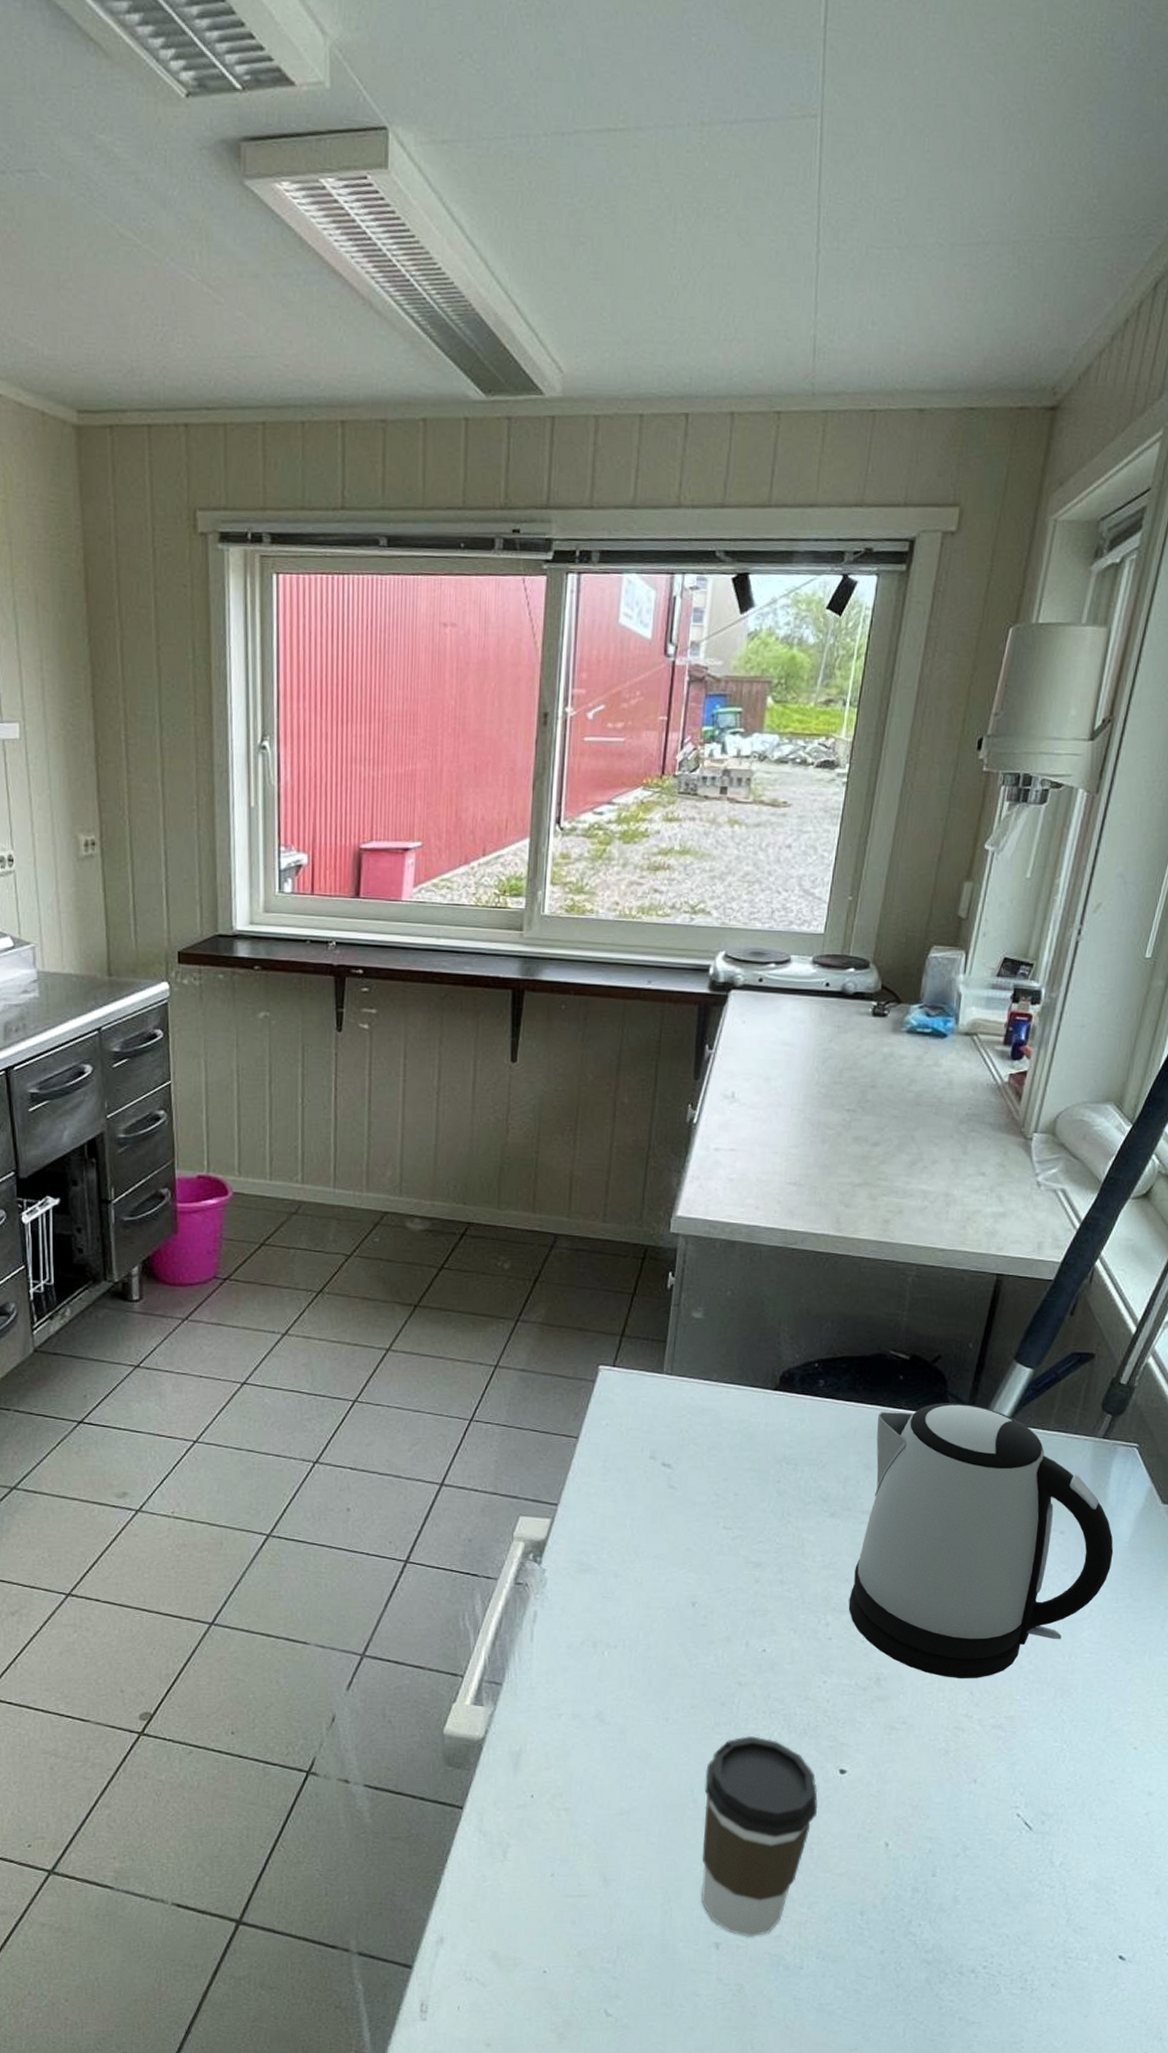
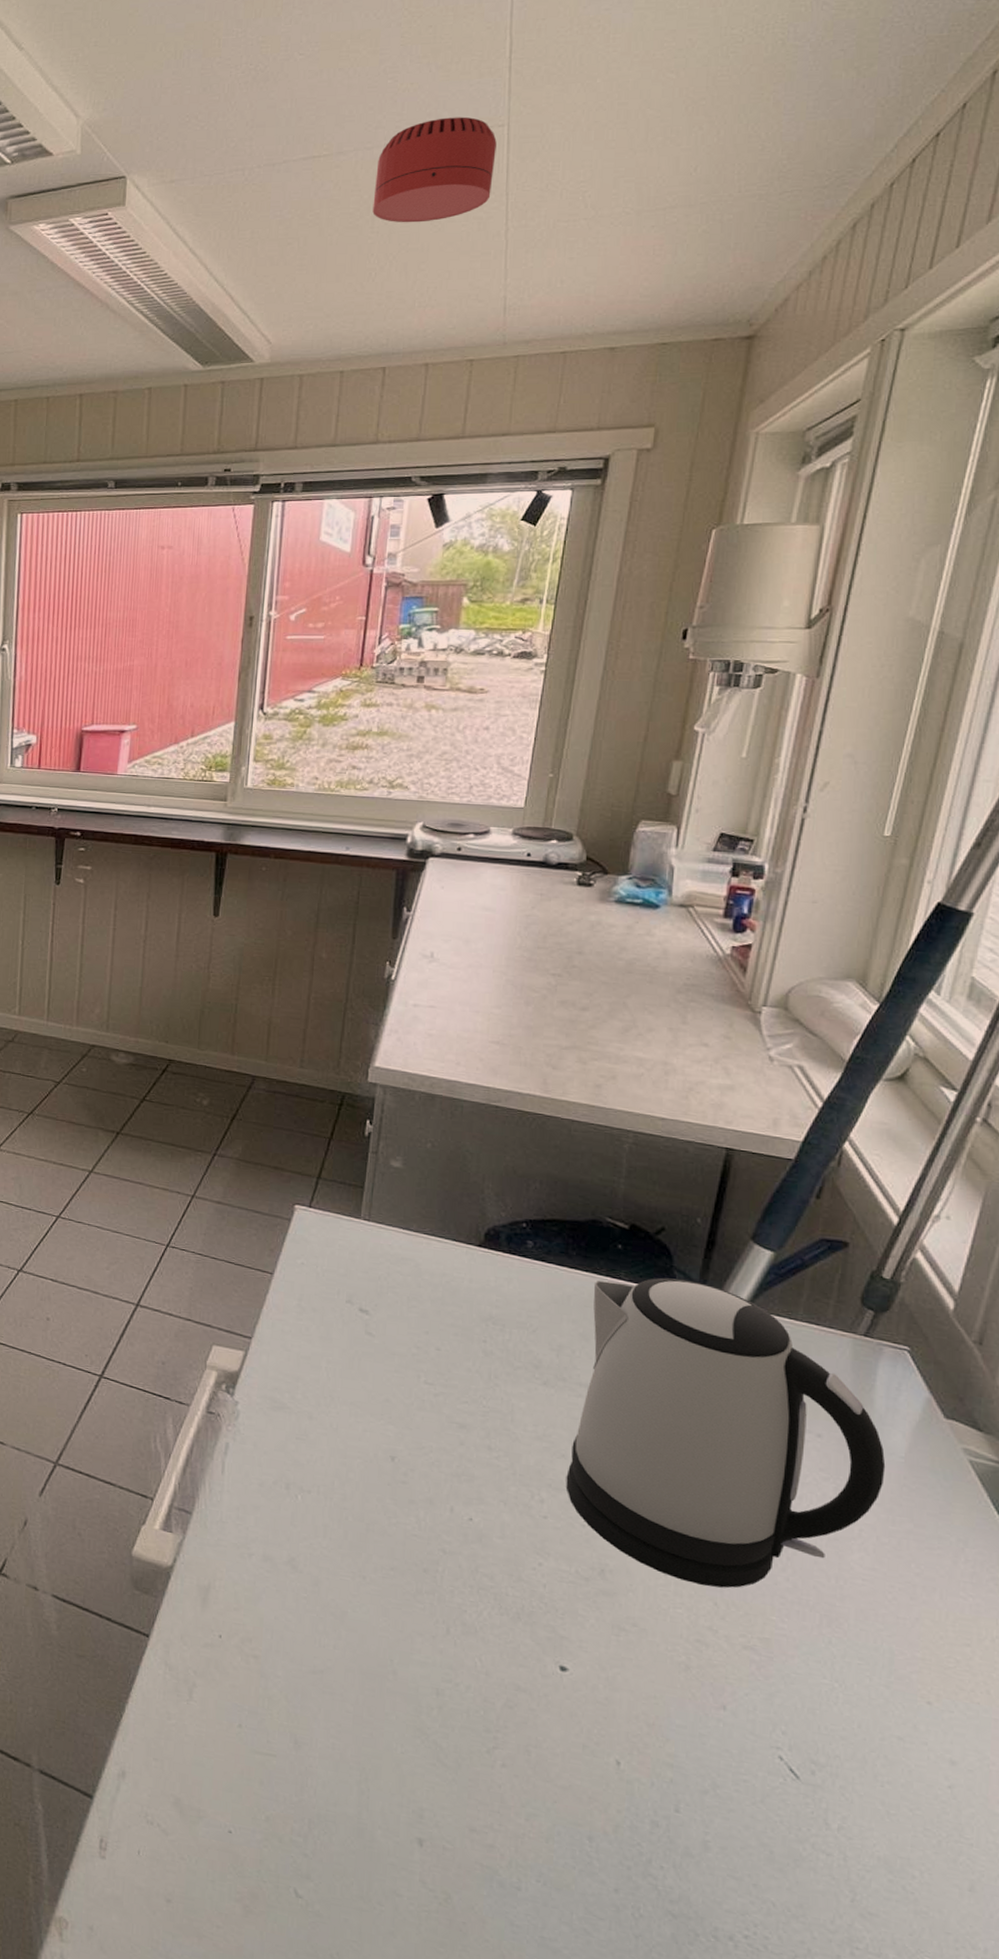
smoke detector: none [674,96,809,232] -> present [372,116,497,223]
coffee cup: present [701,1735,818,1937] -> none [402,1610,535,1841]

